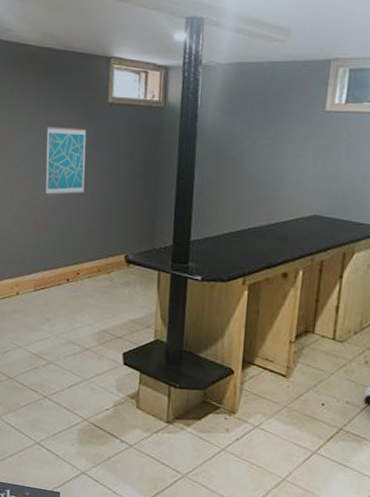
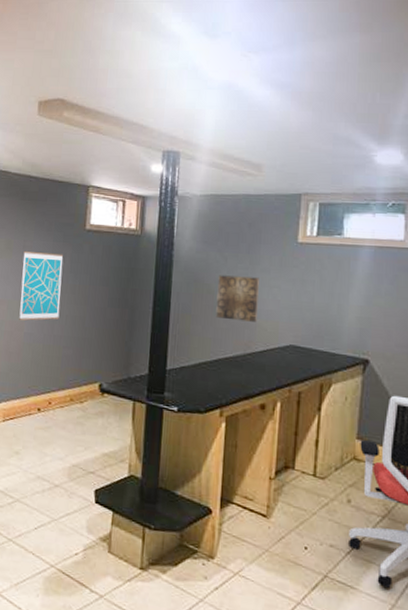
wall art: none [239,146,284,193] -> present [216,275,259,322]

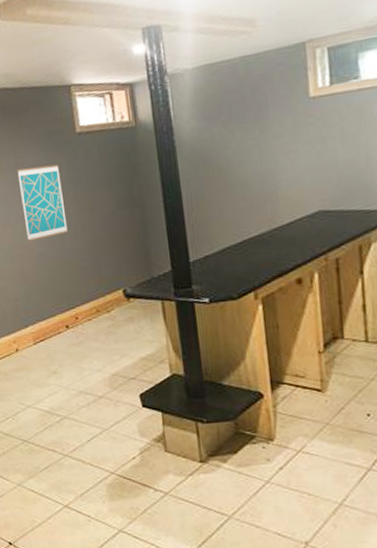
wall art: present [216,275,259,322] -> none [227,145,278,198]

